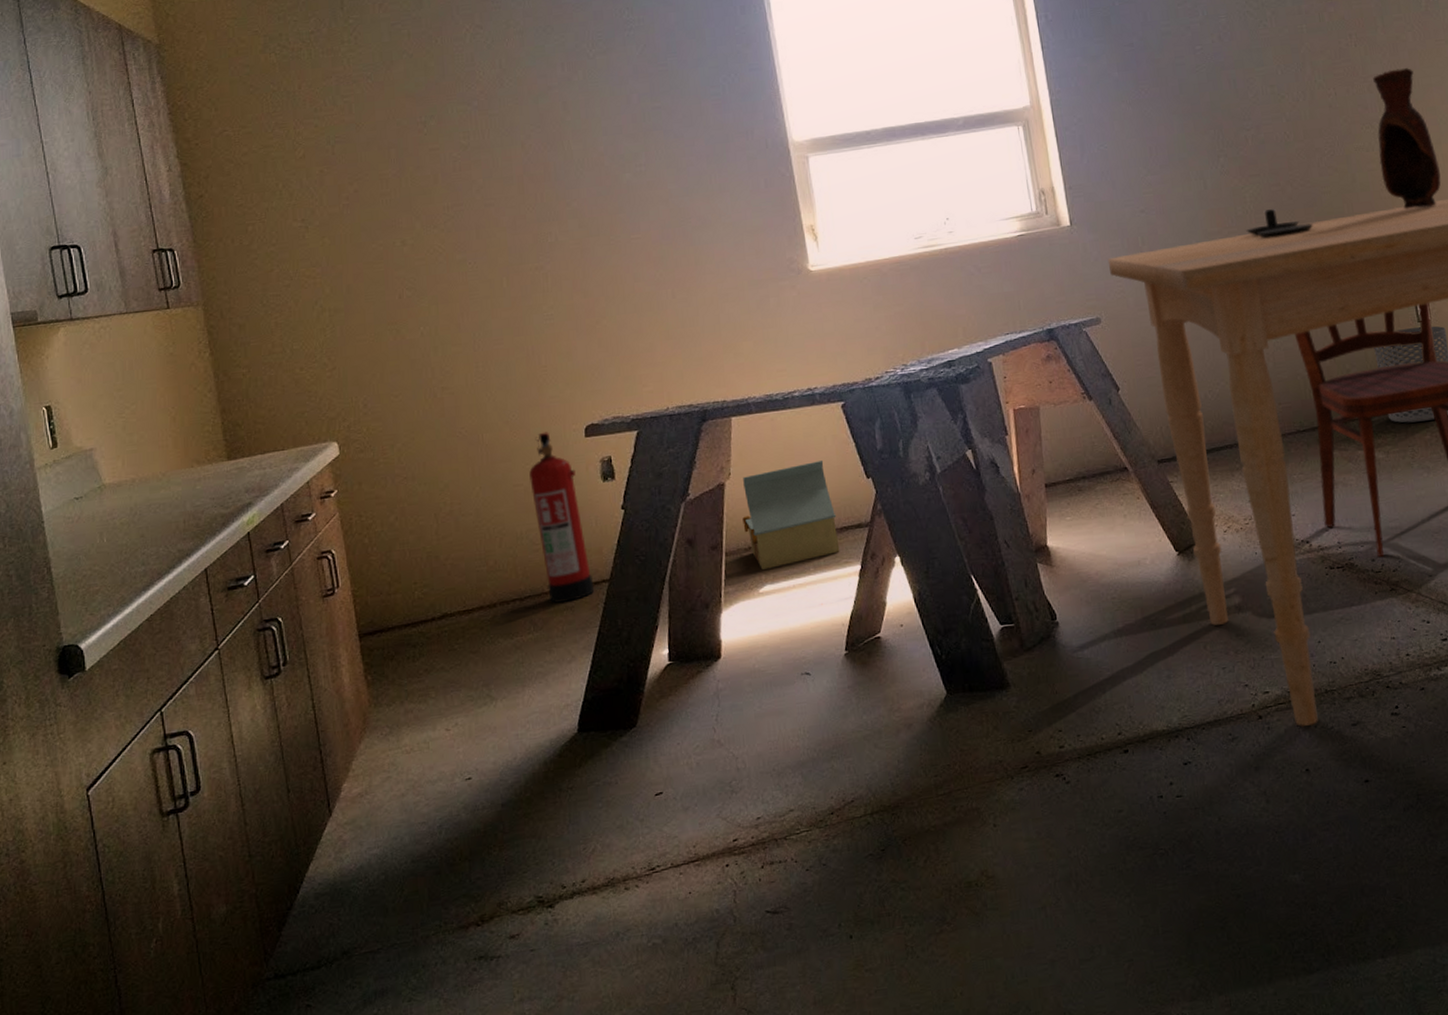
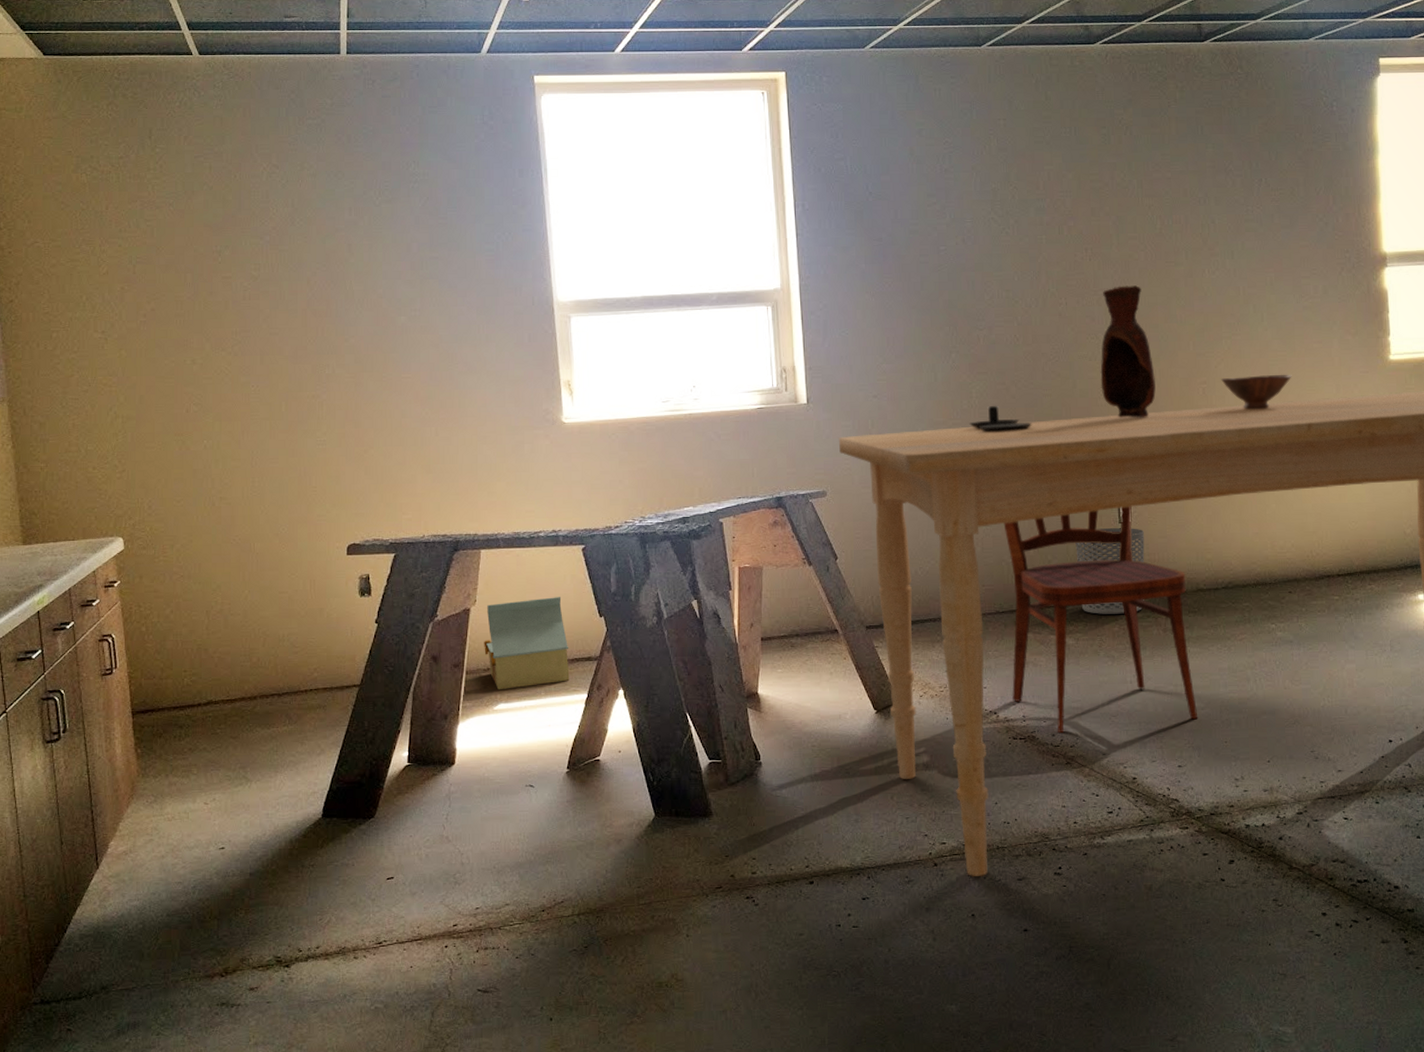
fire extinguisher: present [529,432,595,603] -> none [294,547,346,702]

